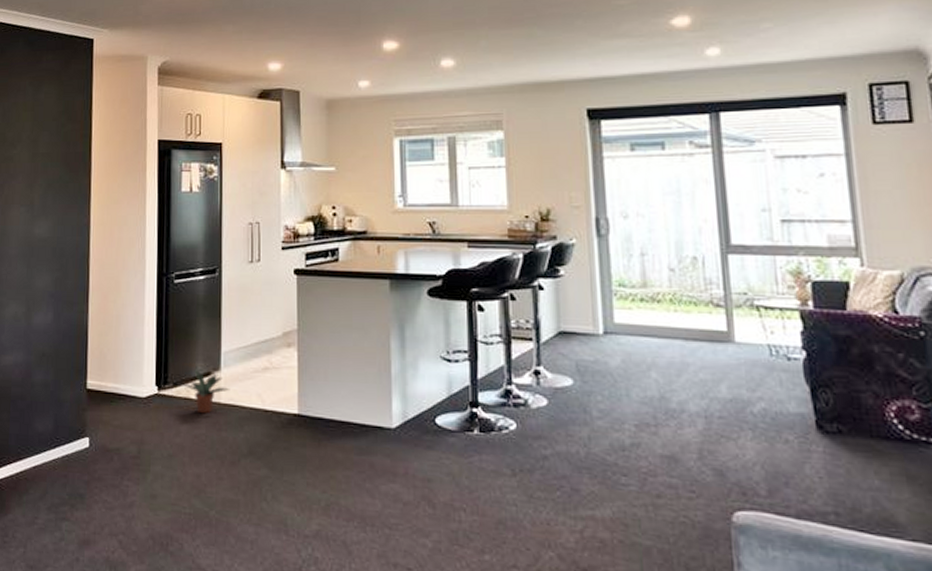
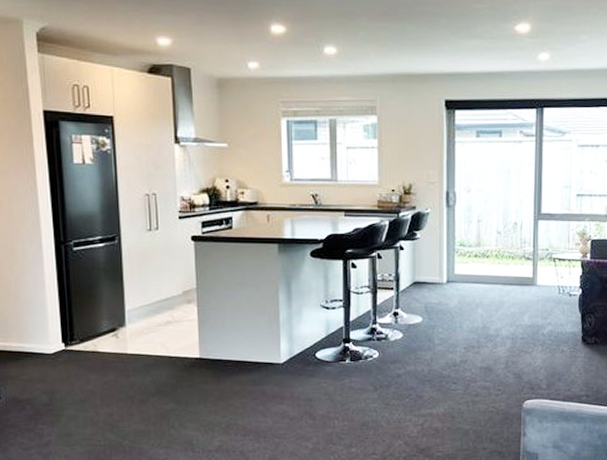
potted plant: present [183,369,231,414] -> none [90,326,136,364]

